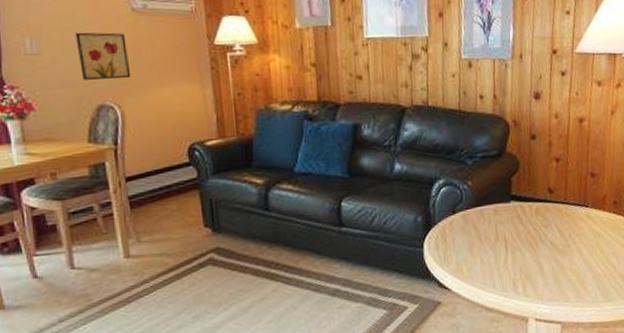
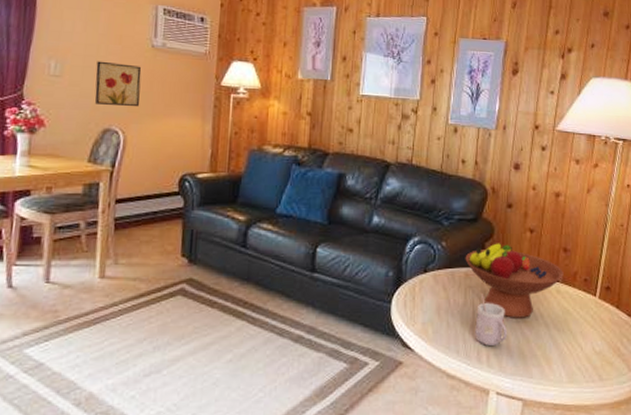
fruit bowl: none [492,176,593,248] -> present [465,243,564,318]
mug: none [509,227,542,277] -> present [475,293,508,347]

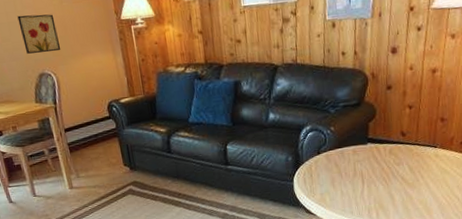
fruit bowl: present [465,243,564,318] -> none [352,121,441,182]
mug: present [475,293,508,347] -> none [365,165,393,206]

